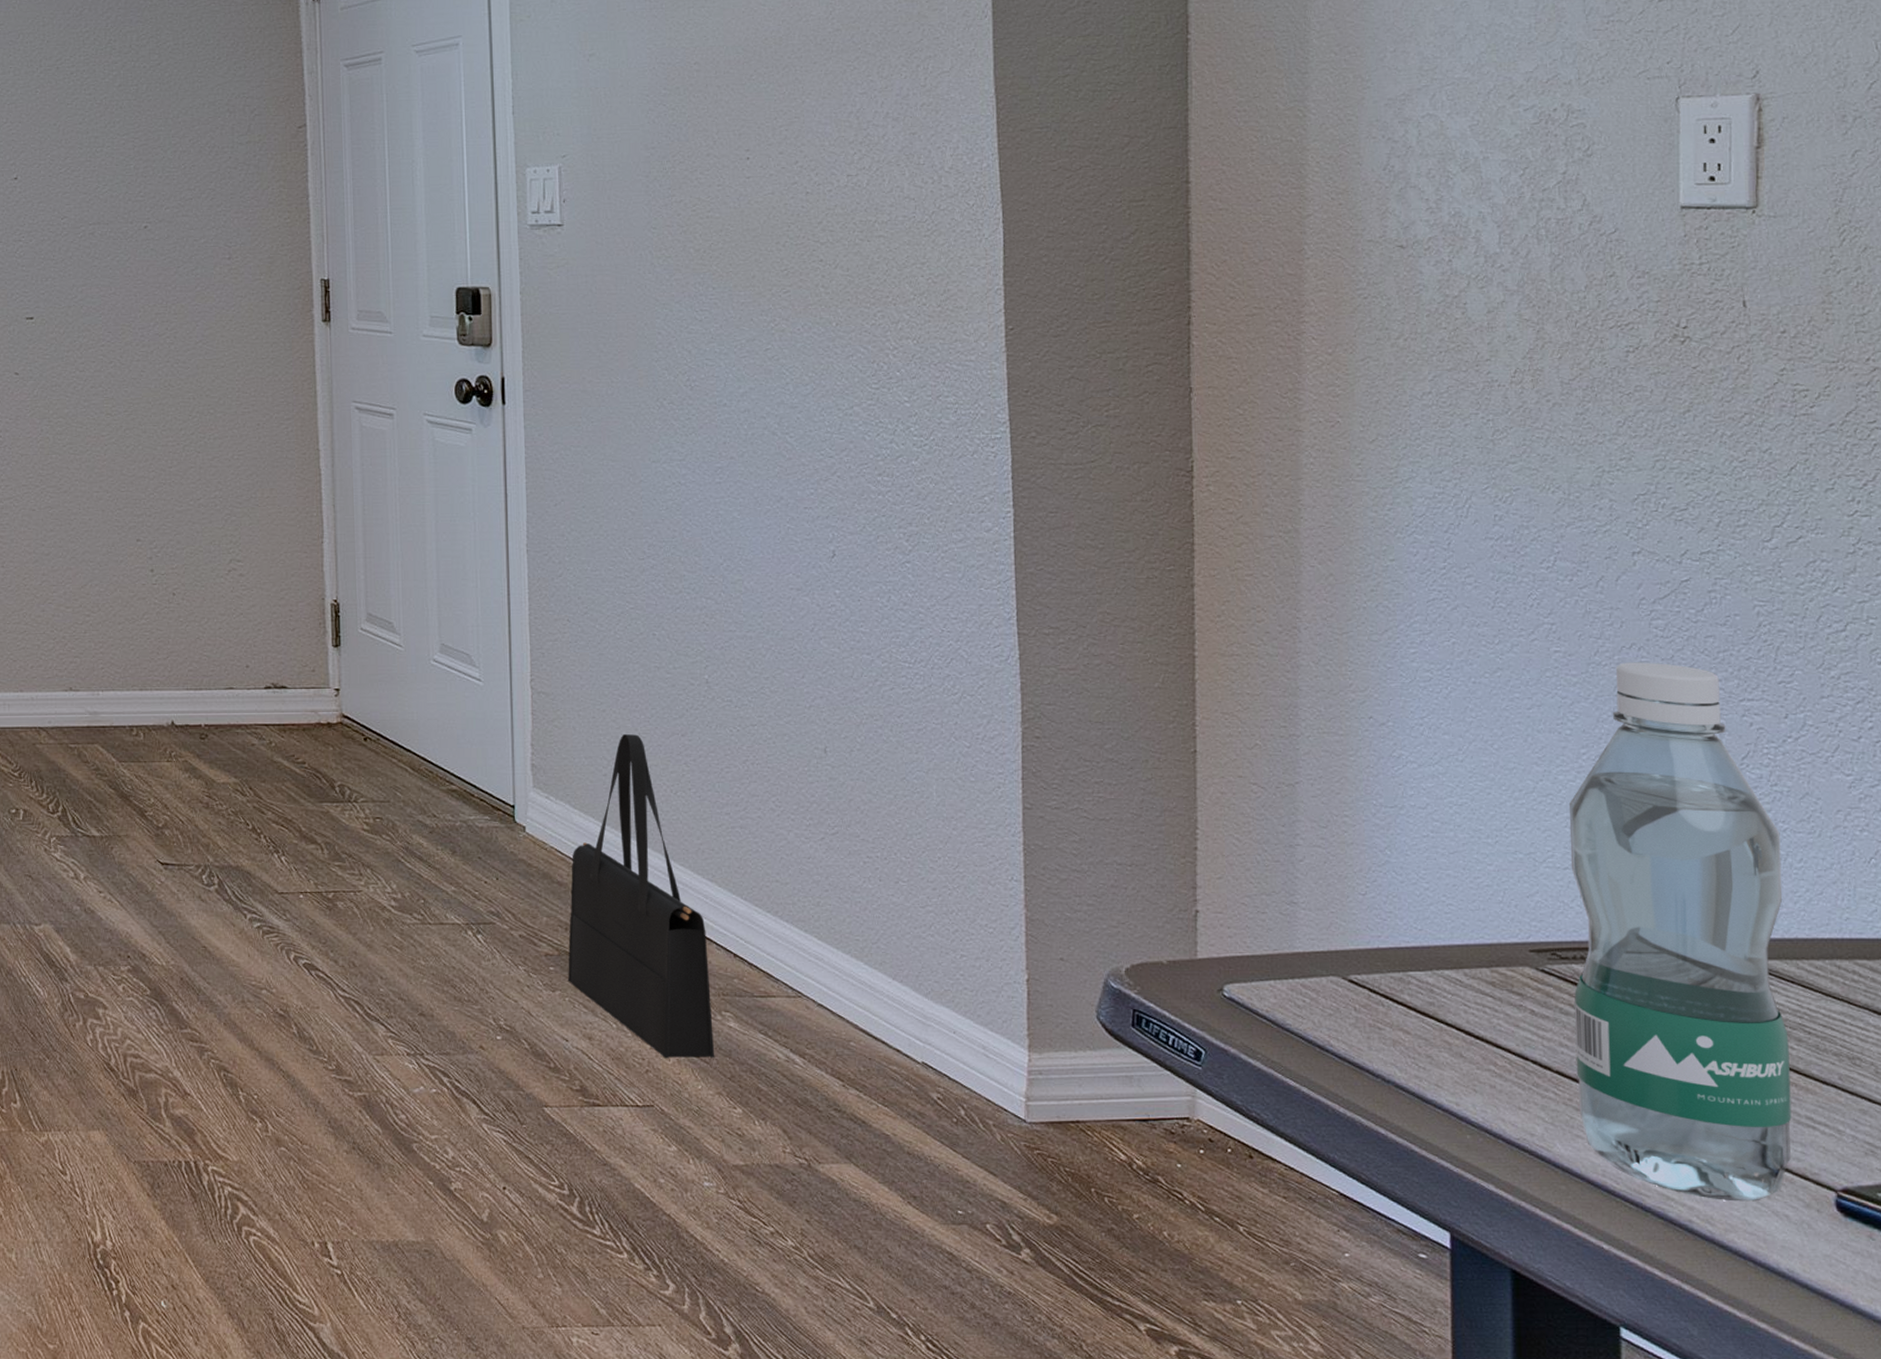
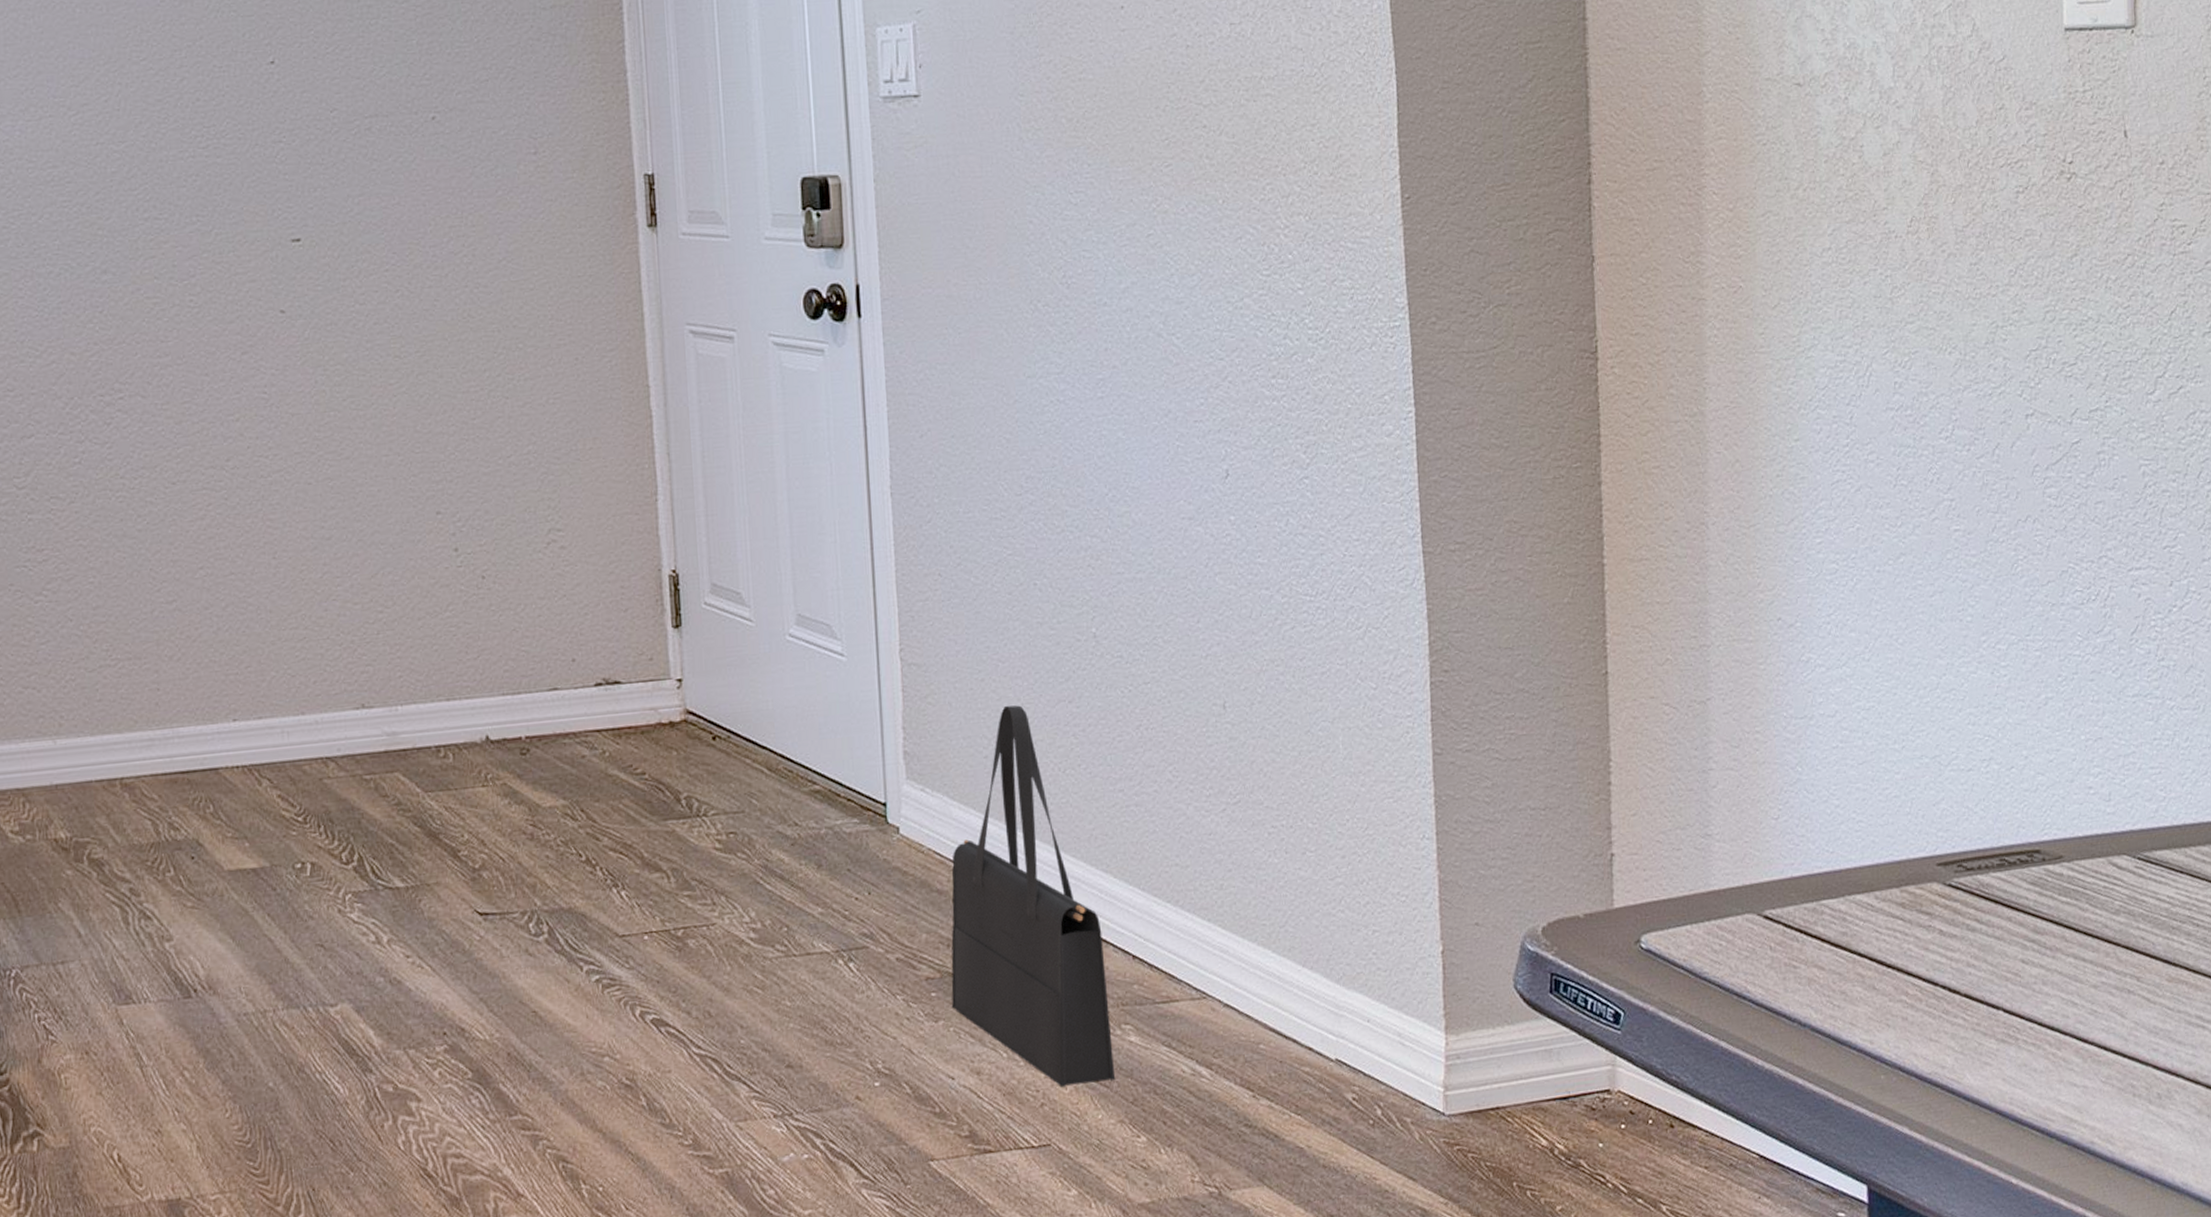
bottle: present [1568,662,1792,1202] -> none [1971,535,2183,1117]

